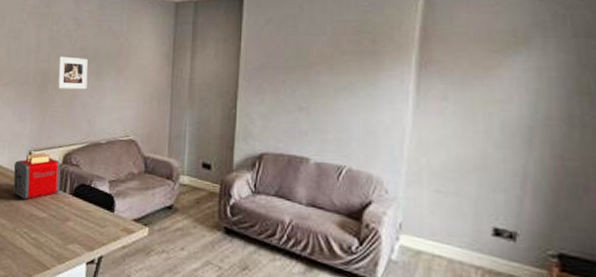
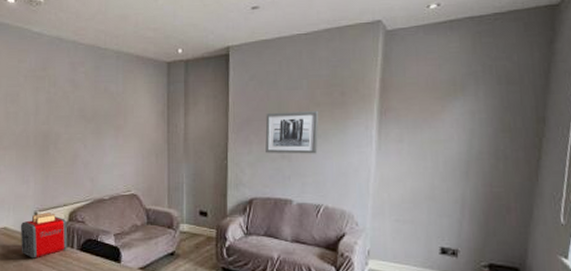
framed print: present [57,56,88,90] -> none [57,118,88,150]
wall art: none [280,59,345,108] -> present [265,110,319,154]

